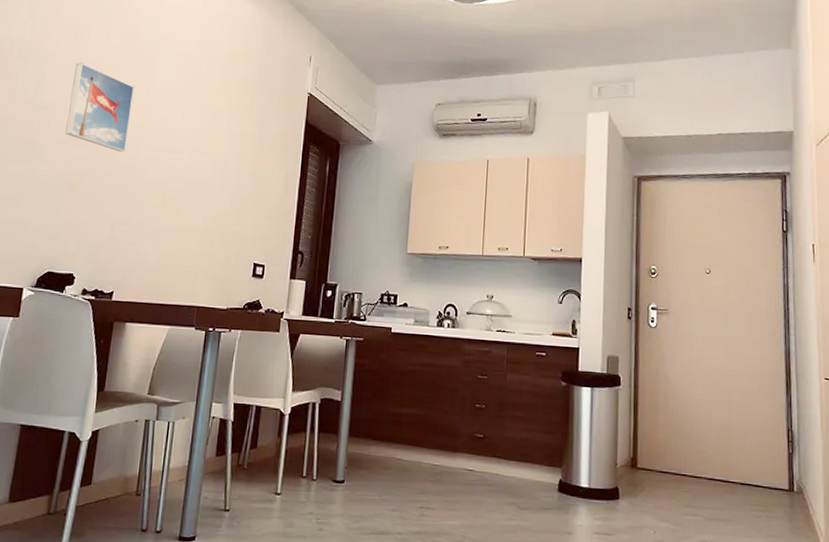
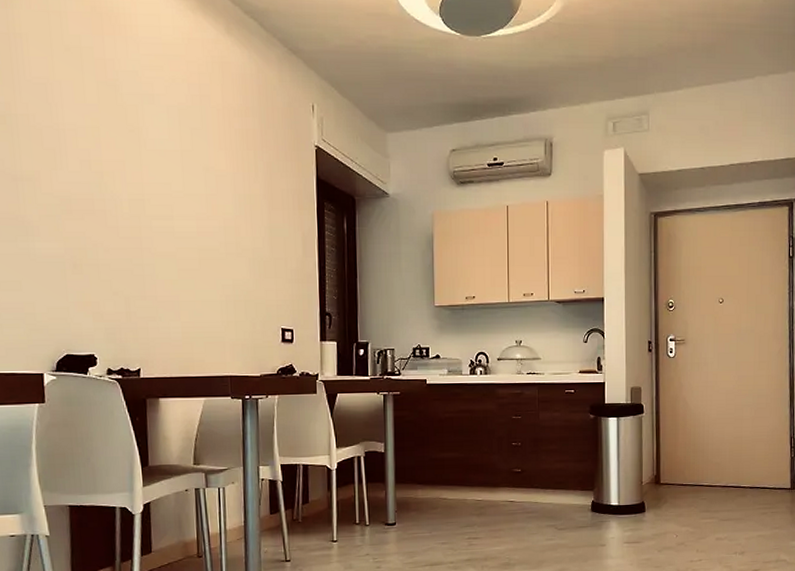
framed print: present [65,63,135,152] -> none [52,126,127,223]

